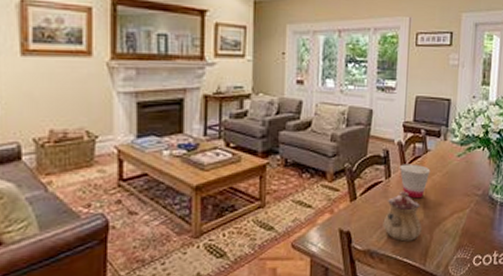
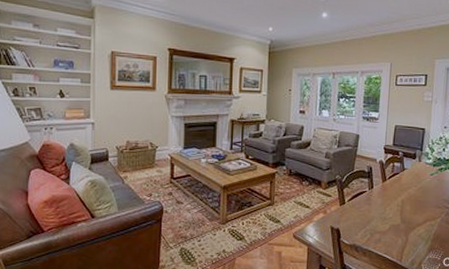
teapot: present [383,191,422,242] -> none [366,200,399,241]
cup: present [400,164,431,199] -> none [381,178,407,207]

